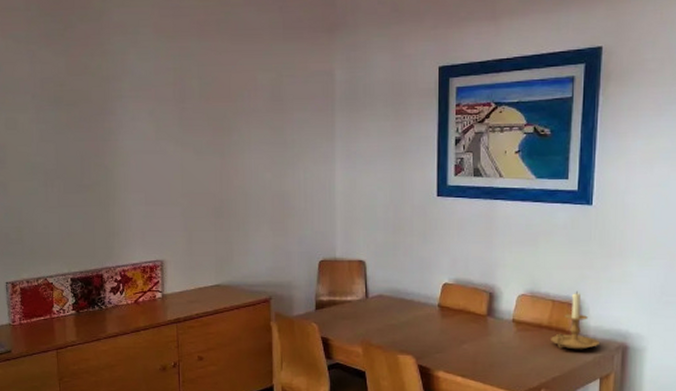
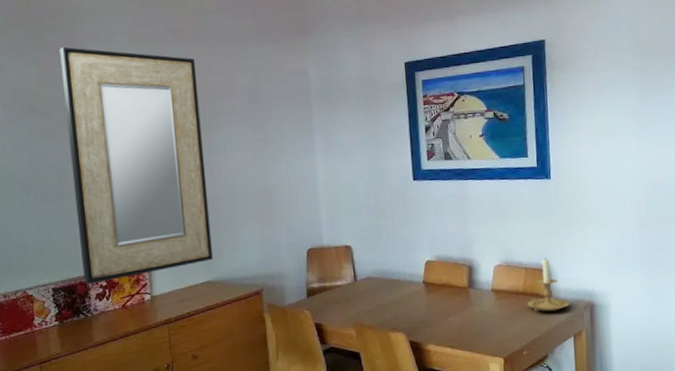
home mirror: none [87,37,224,278] -> present [59,46,213,285]

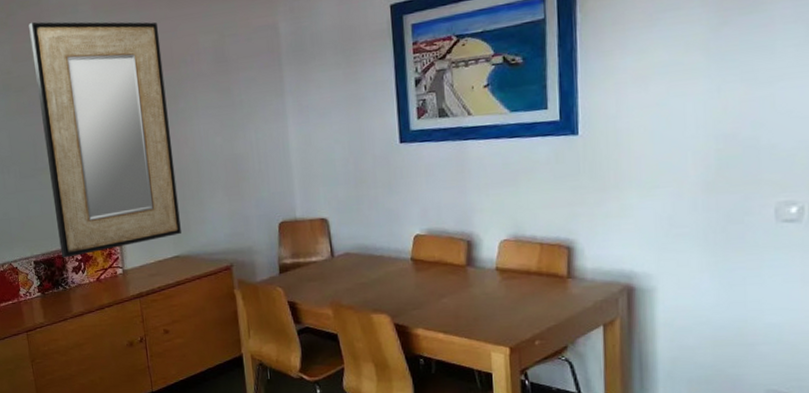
candle holder: present [527,257,570,312] -> none [542,230,599,296]

